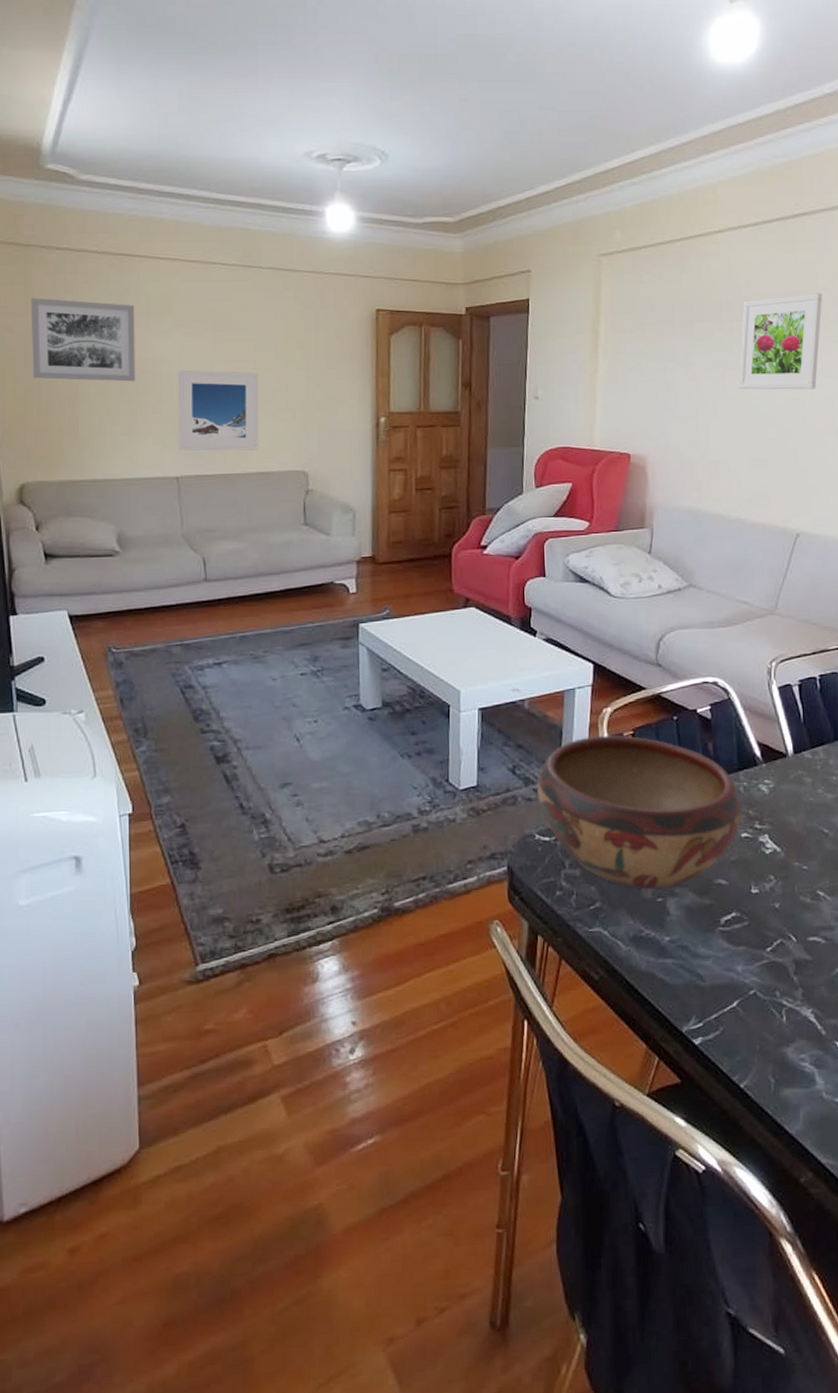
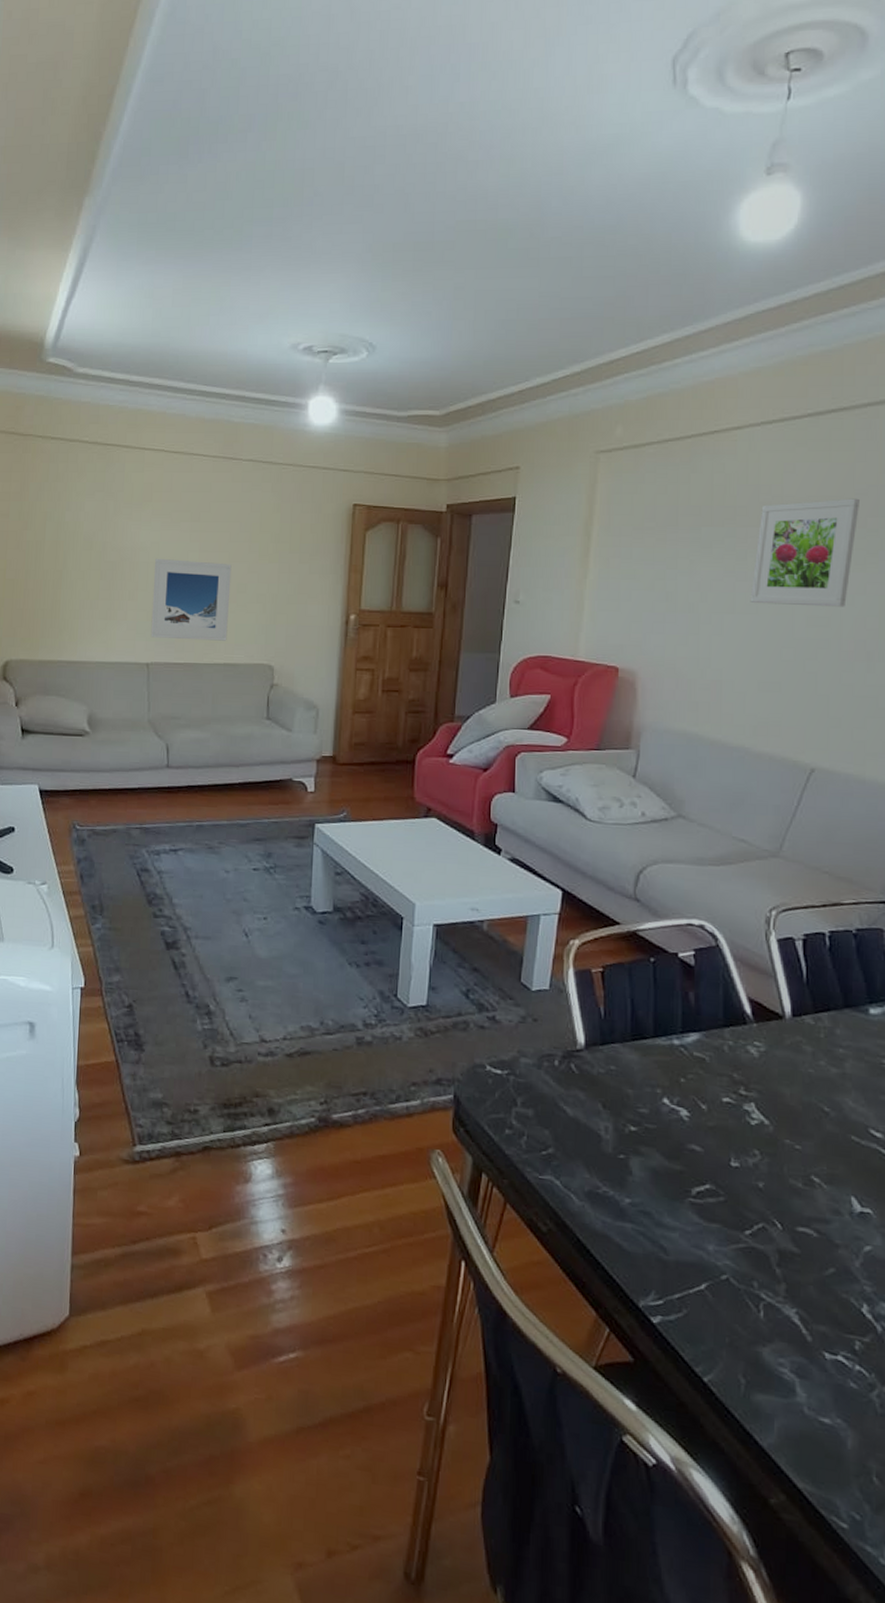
wall art: present [30,297,136,382] -> none [22,485,119,568]
decorative bowl: present [536,735,742,890] -> none [491,968,725,1145]

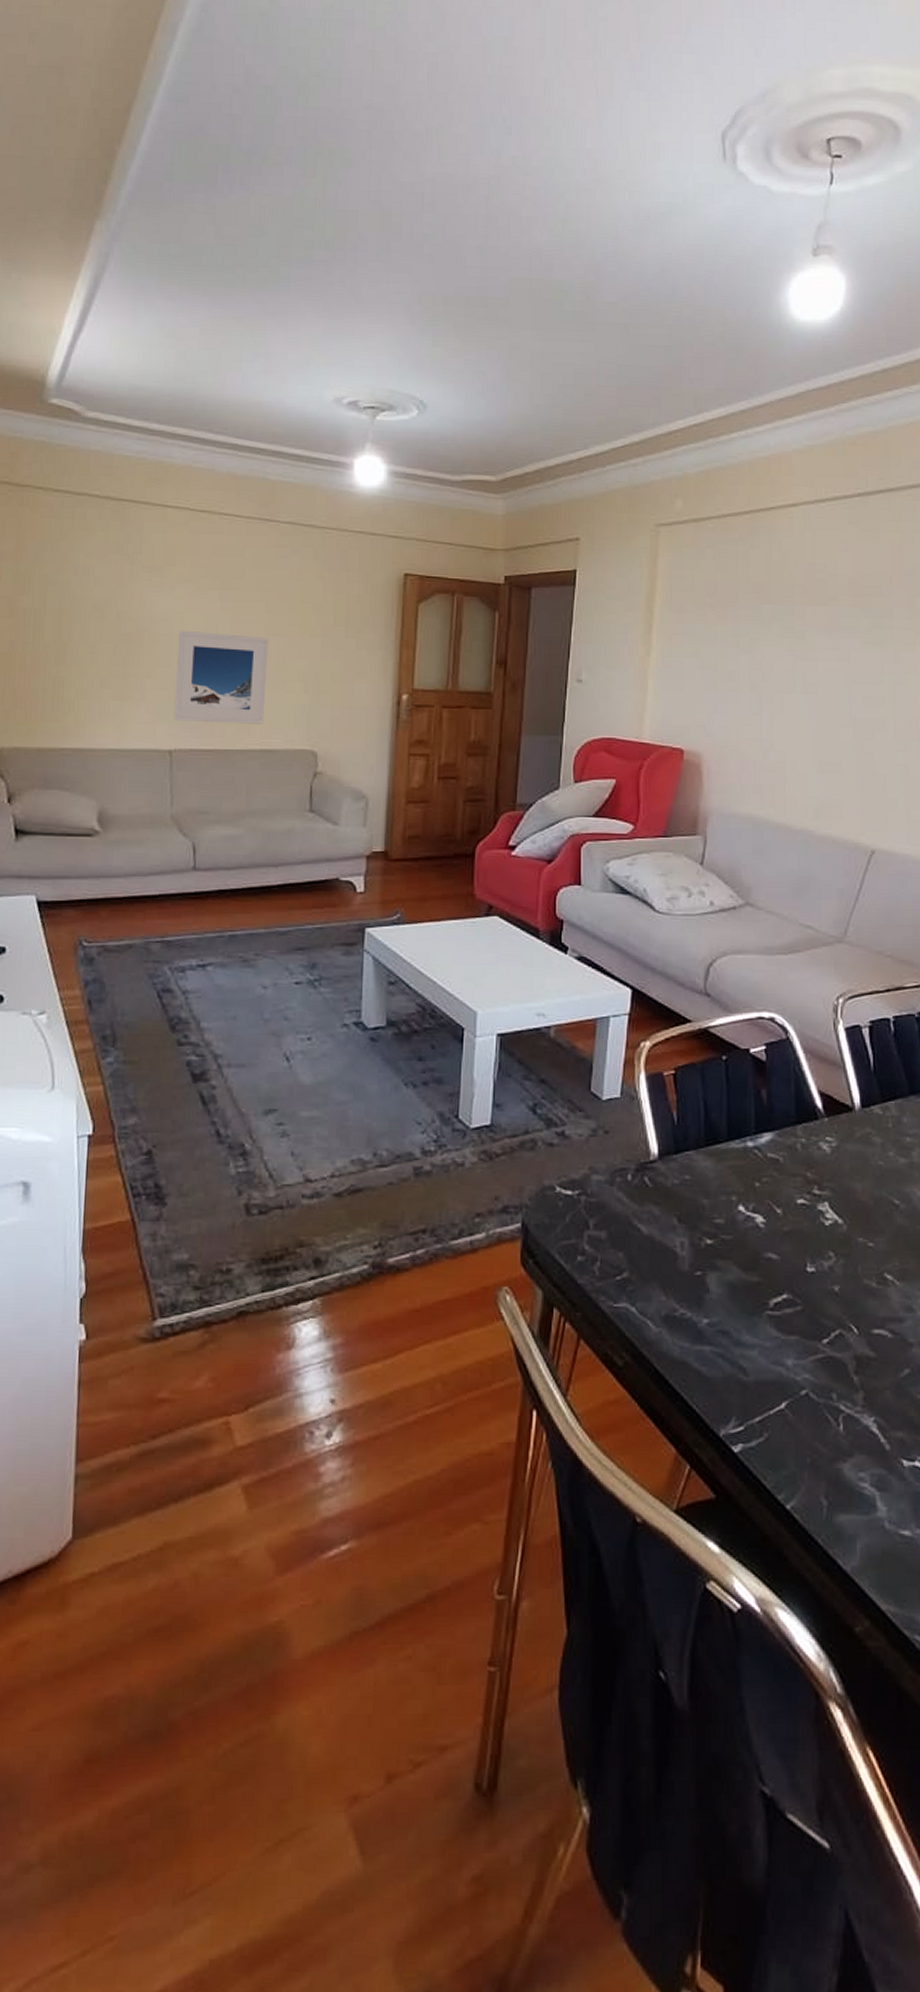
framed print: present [750,498,859,607] -> none [809,578,908,687]

